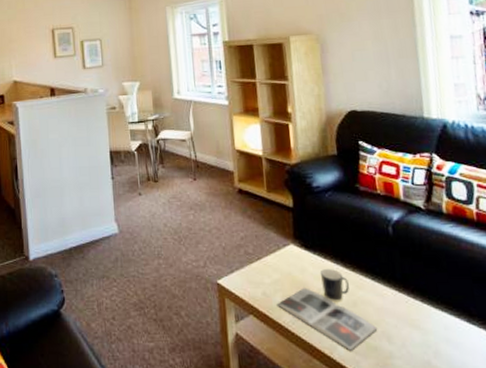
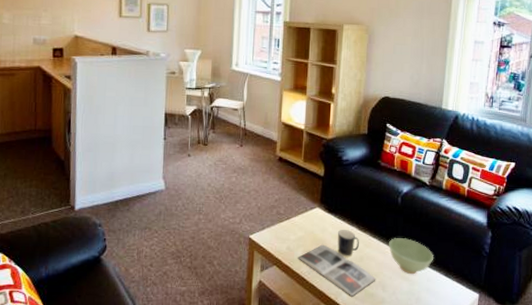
bowl: none [386,276,448,320] -> present [389,238,433,274]

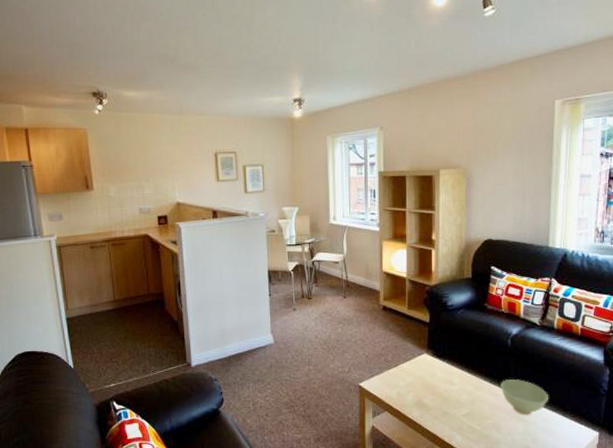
magazine: present [297,244,376,297] -> none [408,389,490,439]
mug: present [337,230,359,258] -> none [447,374,470,401]

